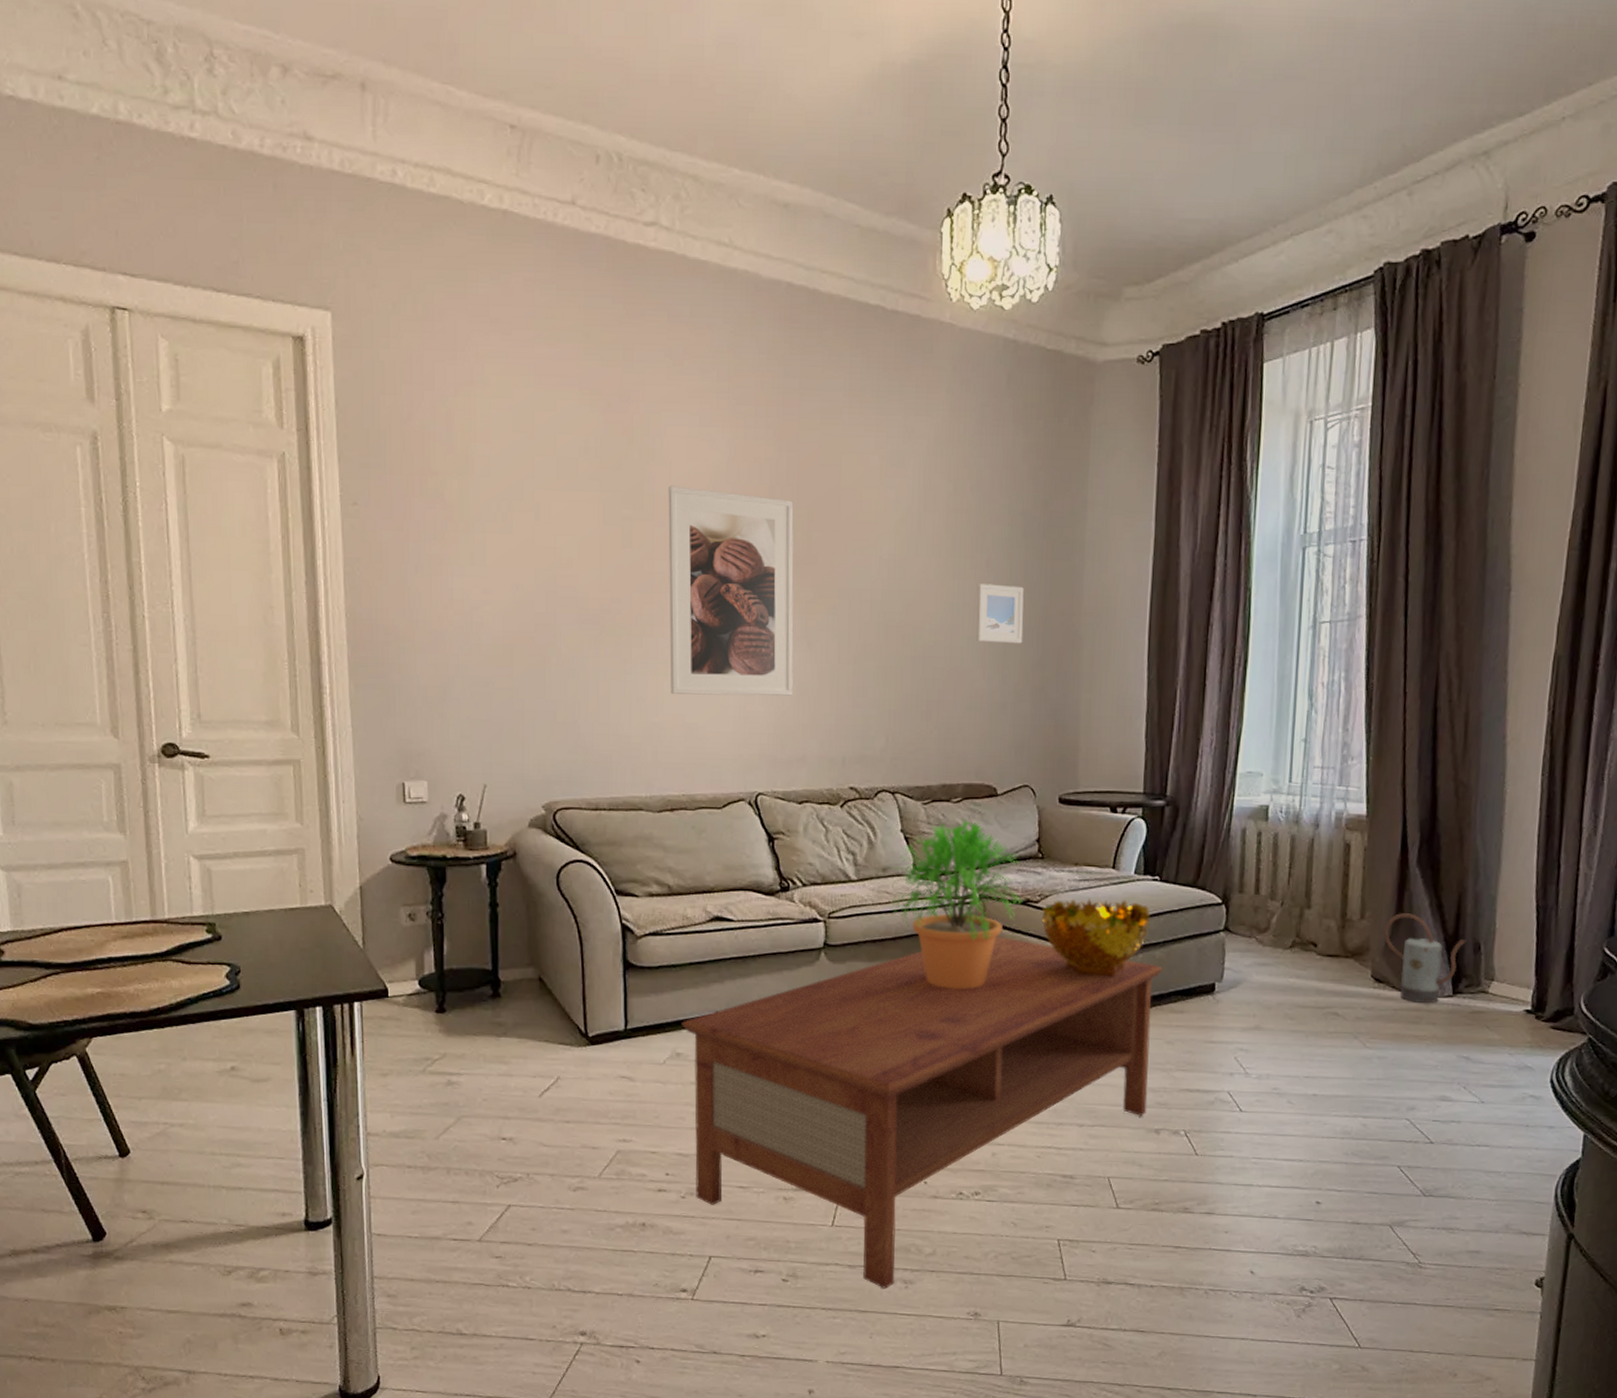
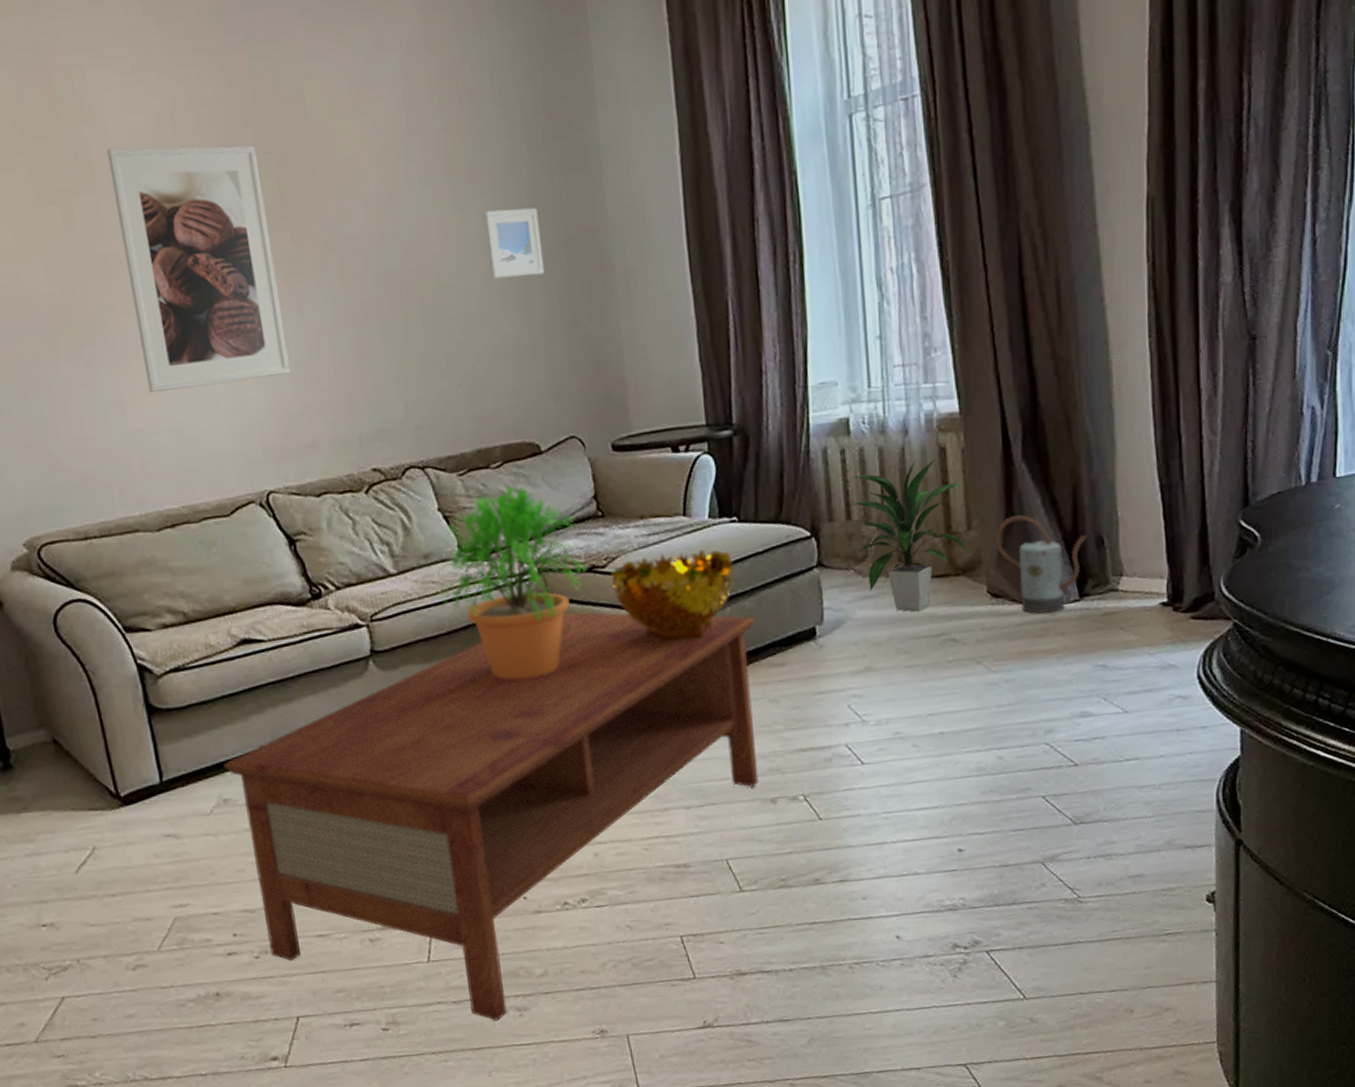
indoor plant: none [1260,849,1363,984] -> present [849,457,973,612]

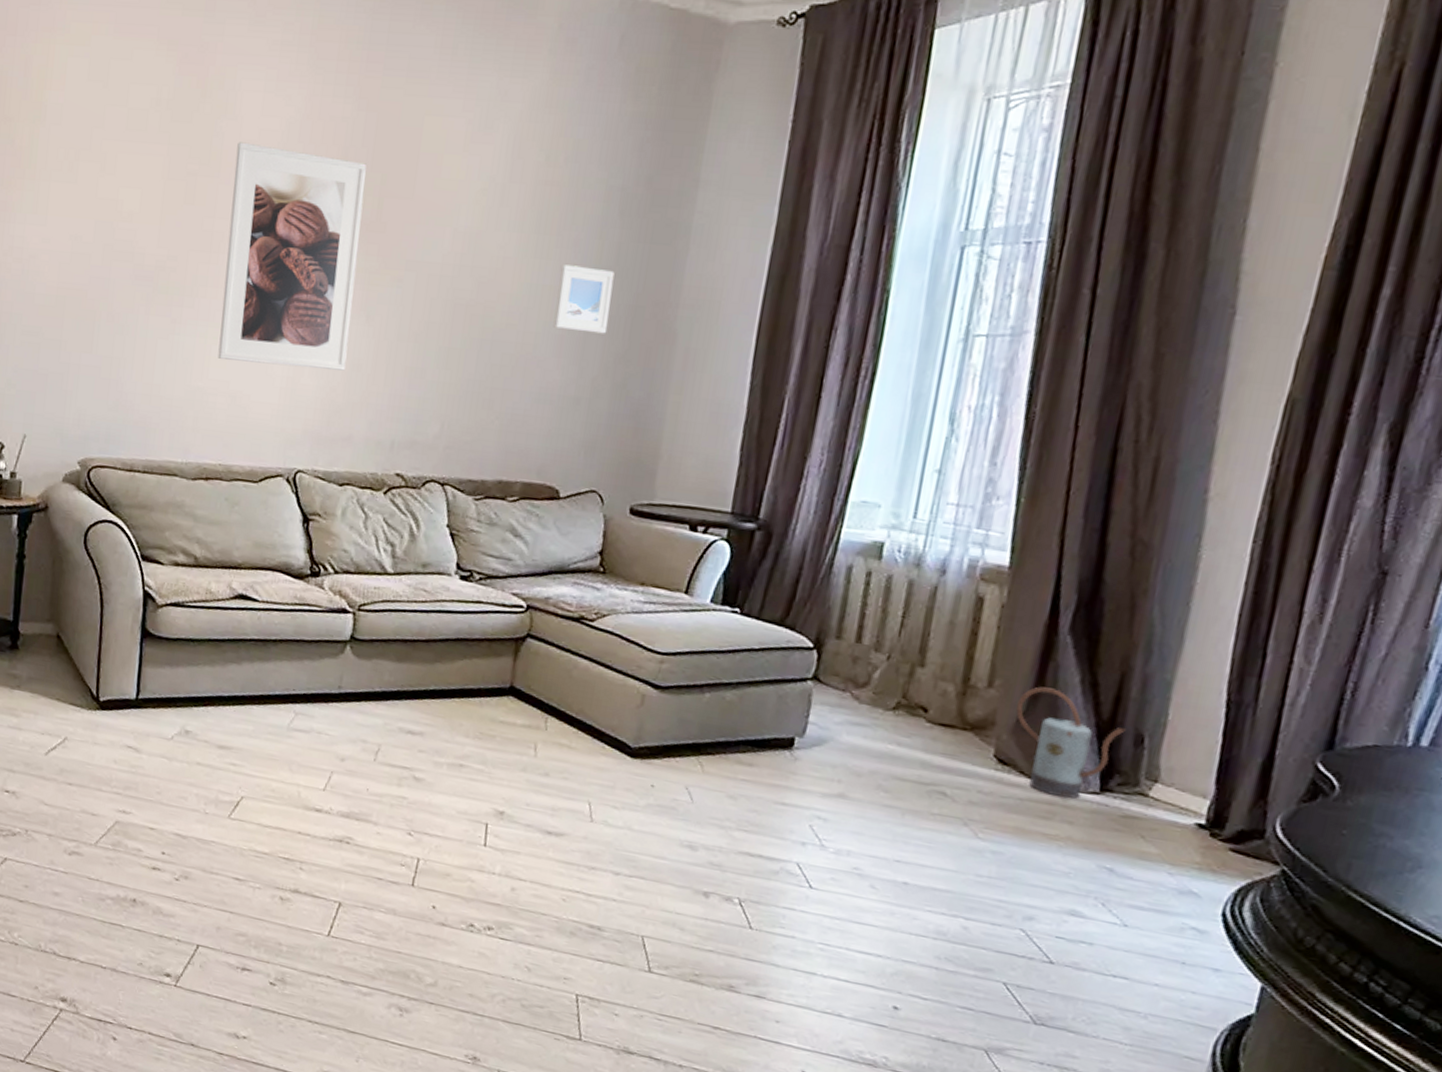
coffee table: present [223,611,759,1021] -> none [190,652,733,1013]
potted plant: present [436,484,587,680] -> none [425,520,577,706]
decorative bowl: present [611,549,734,642] -> none [596,621,725,715]
indoor plant: present [849,457,973,612] -> none [862,600,994,755]

